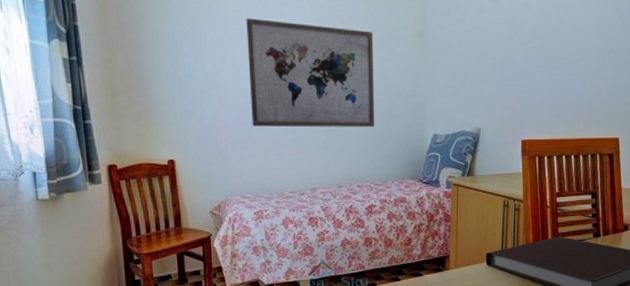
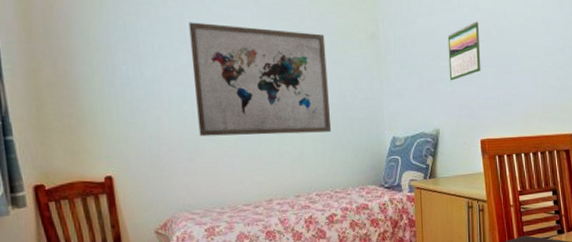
calendar: none [494,20,529,81] -> present [447,21,481,81]

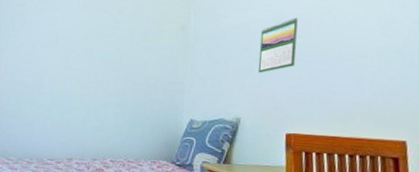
wall art: present [189,22,332,137] -> none [23,10,138,108]

